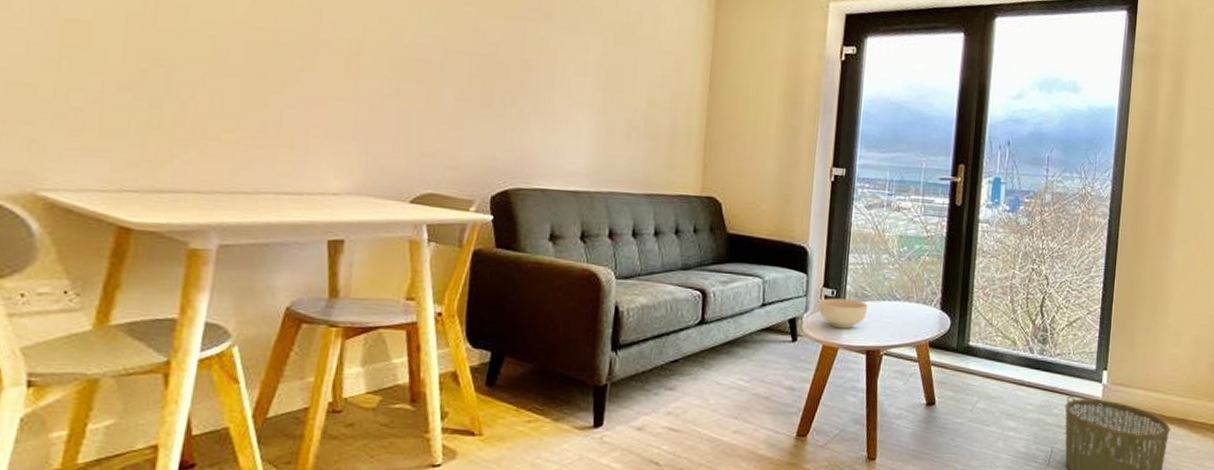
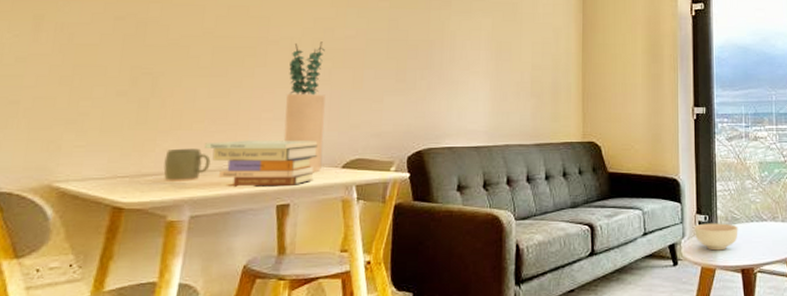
mug: none [183,162,245,203] -> present [163,148,211,181]
books: none [237,158,381,219] -> present [205,140,318,187]
vase: none [337,46,392,206] -> present [283,41,326,173]

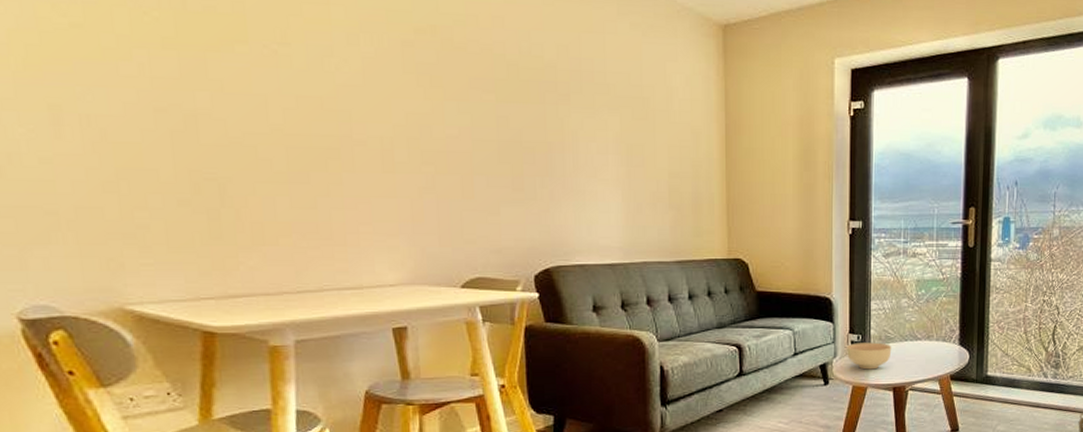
mug: present [163,148,211,181] -> none [252,266,308,303]
books: present [205,140,318,187] -> none [298,257,431,309]
vase: present [283,41,326,173] -> none [383,142,438,293]

